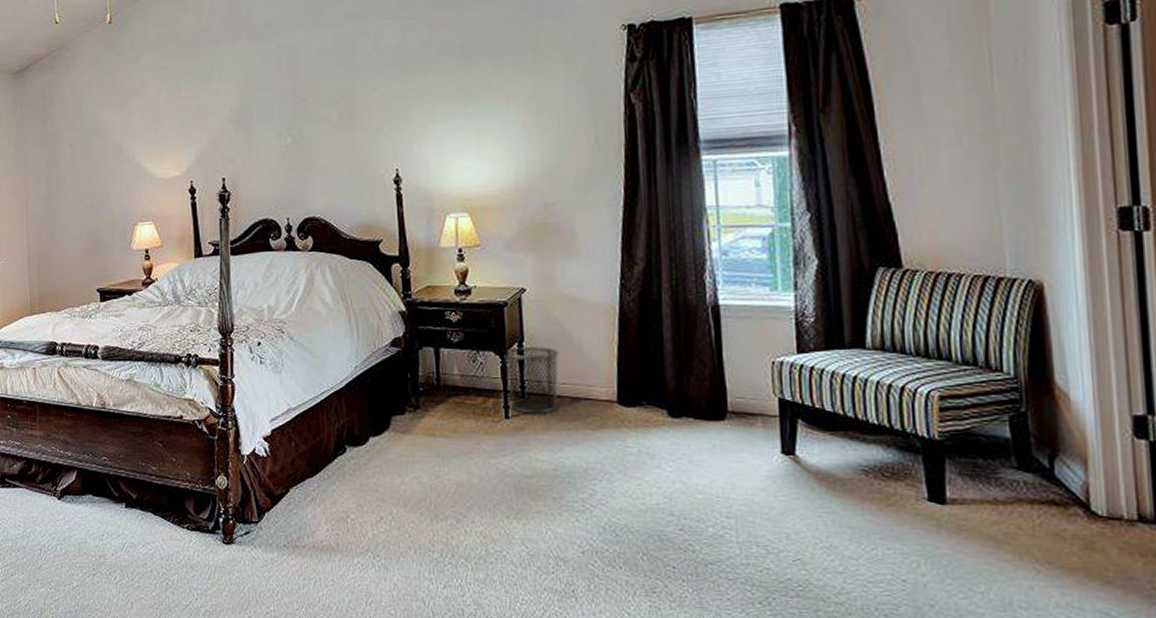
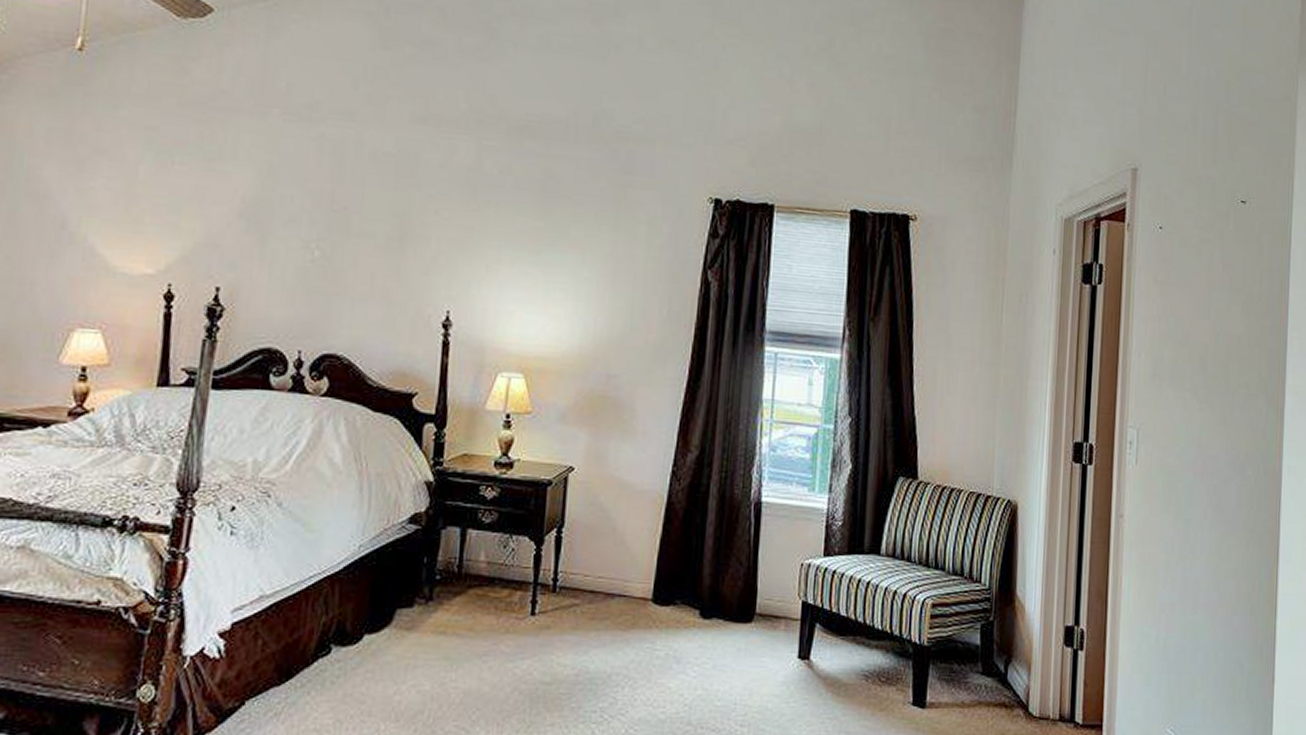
waste bin: present [504,347,559,414] -> none [538,533,599,611]

